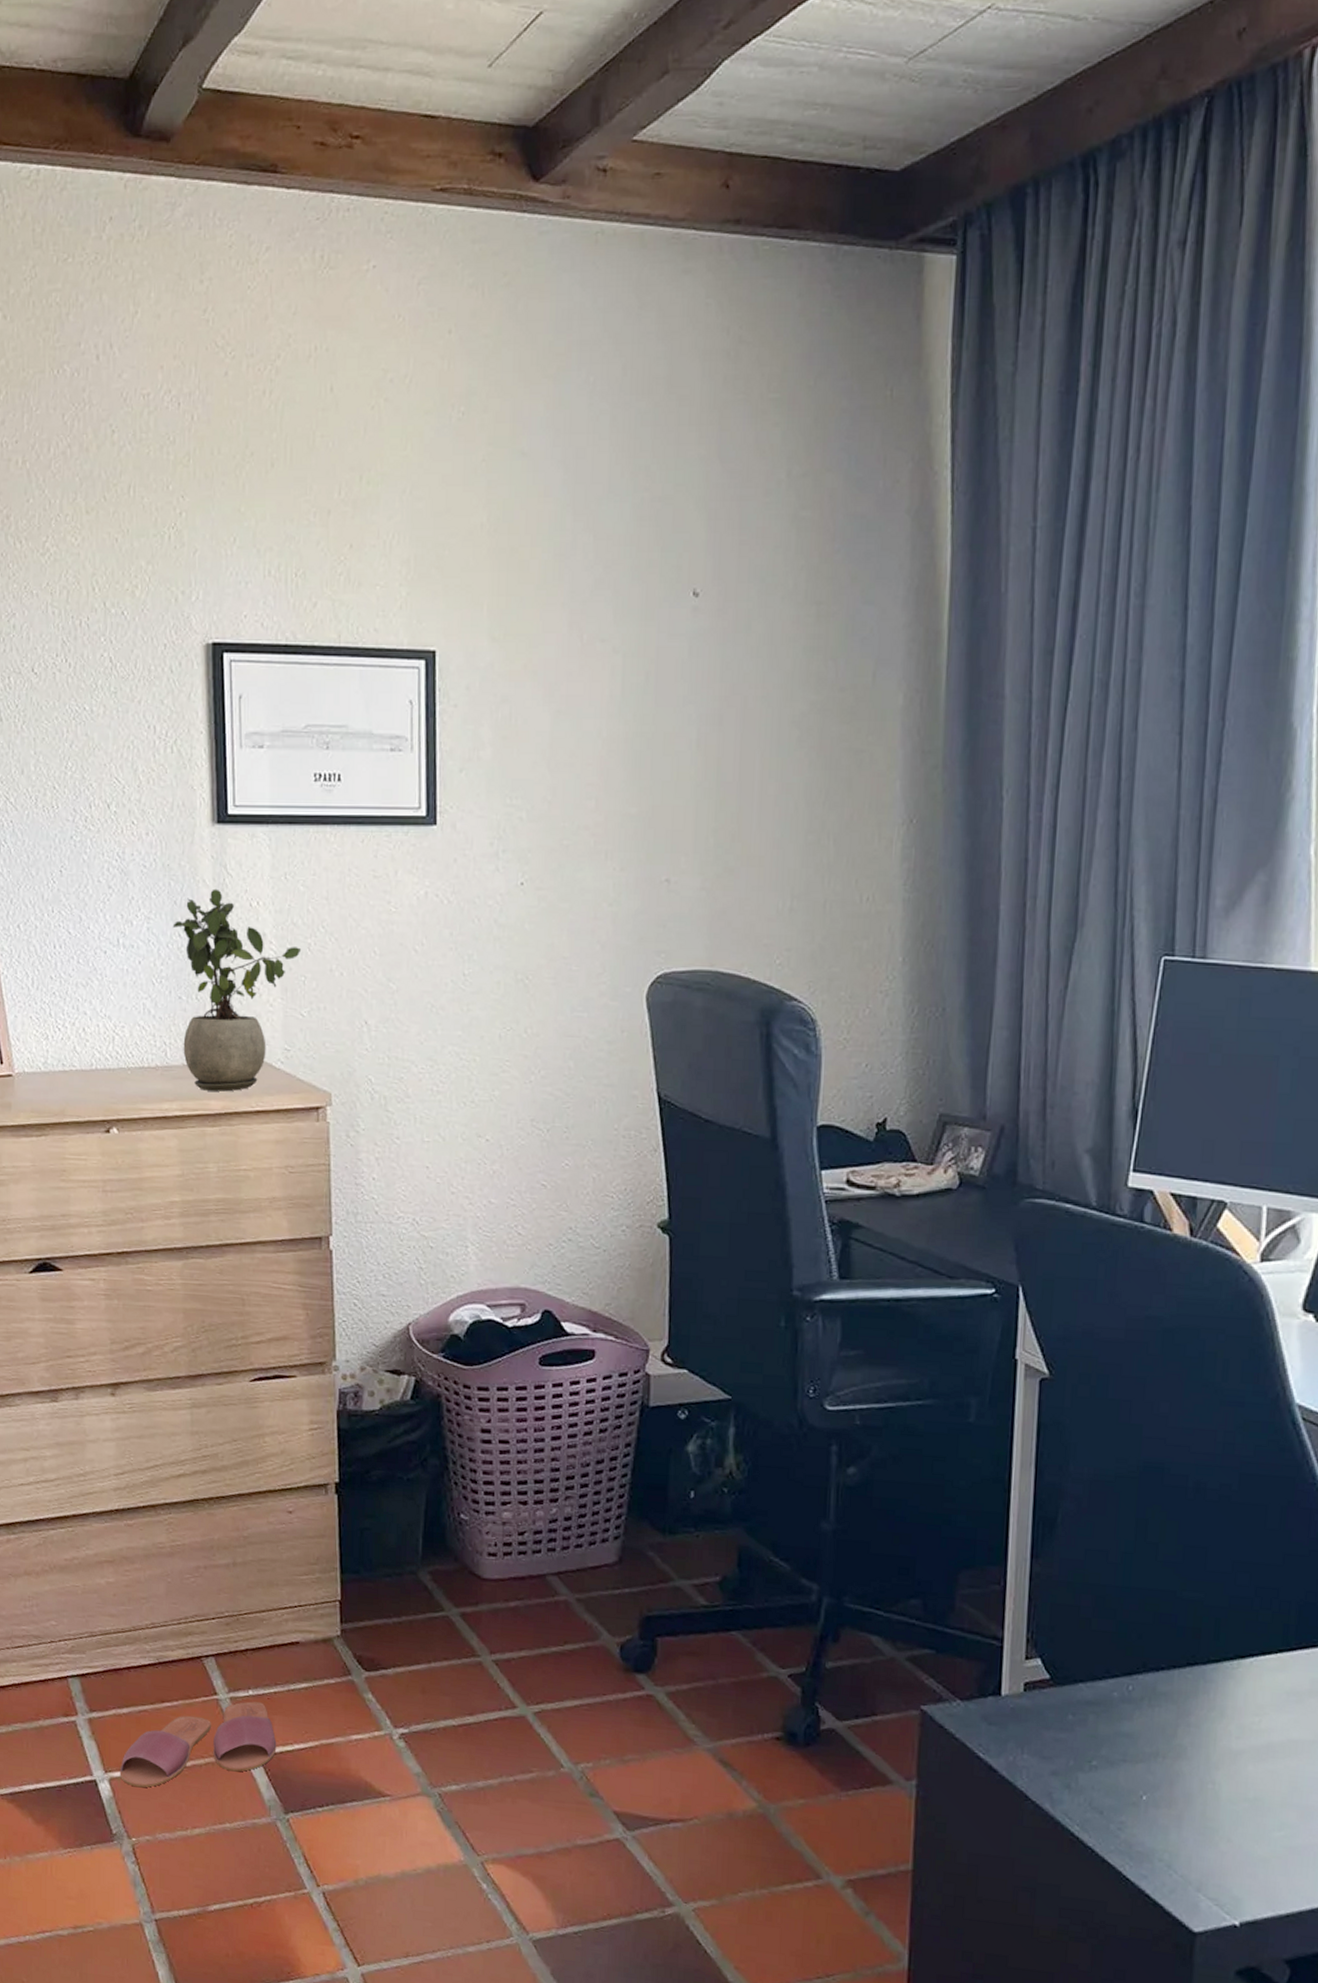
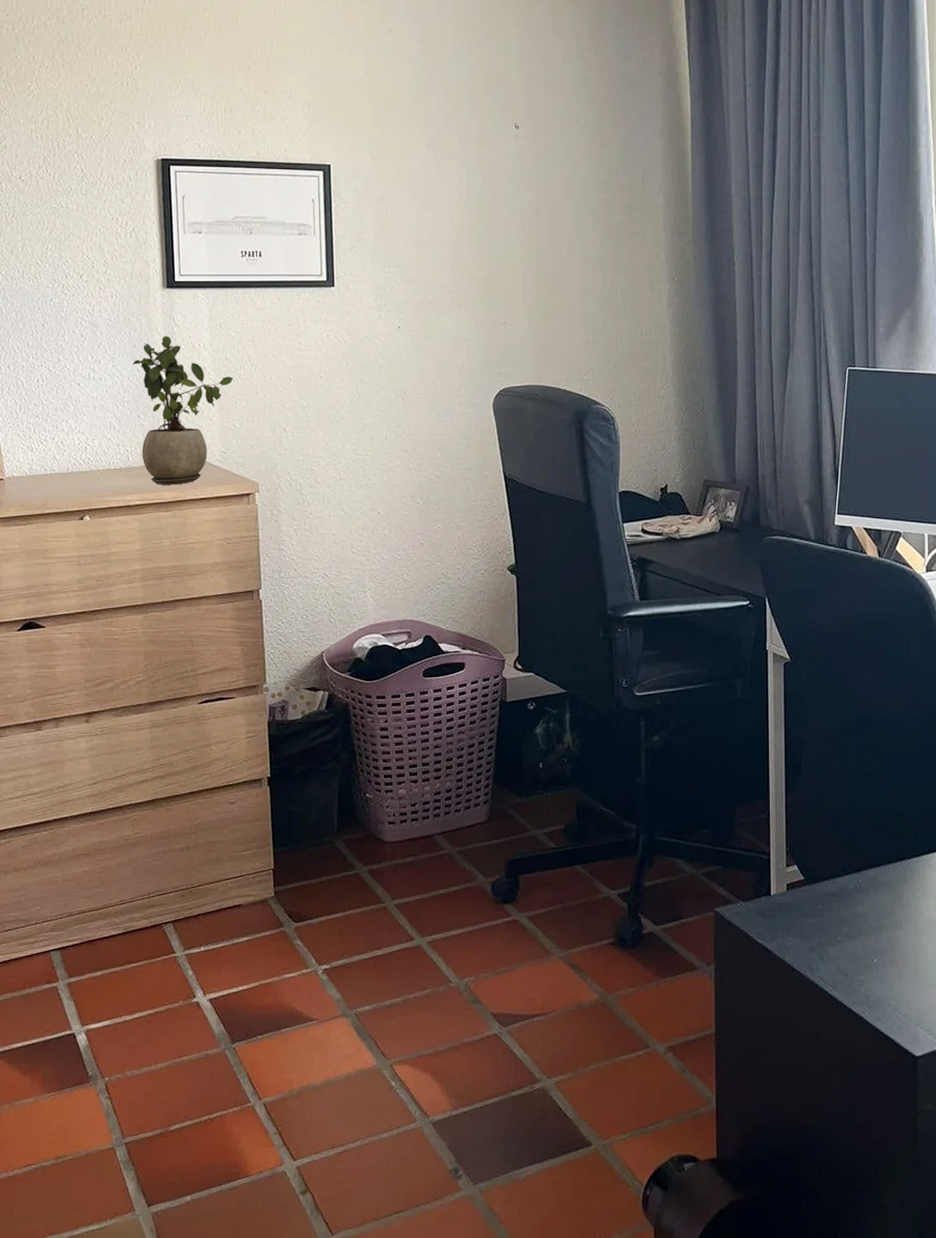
slippers: present [119,1701,277,1788] -> none [94,956,224,1035]

